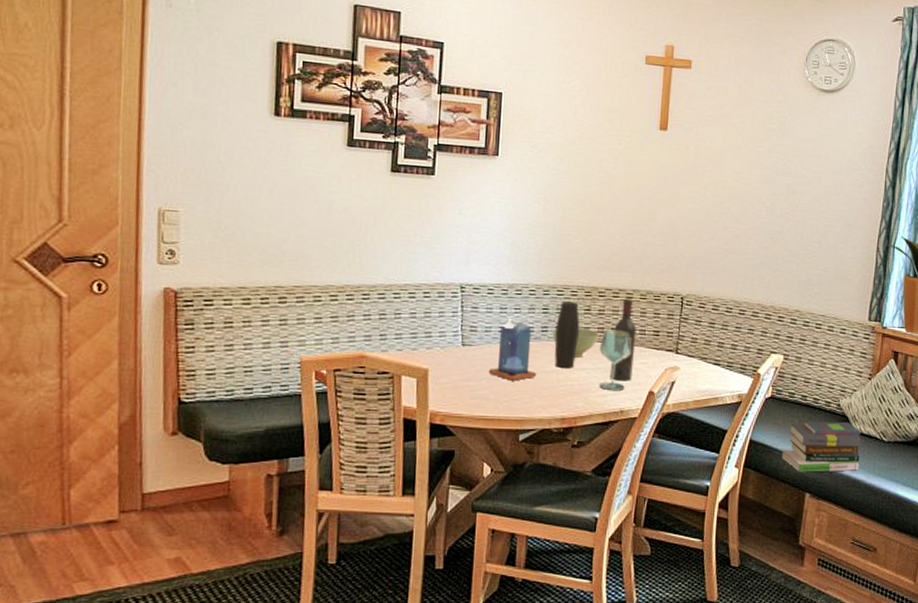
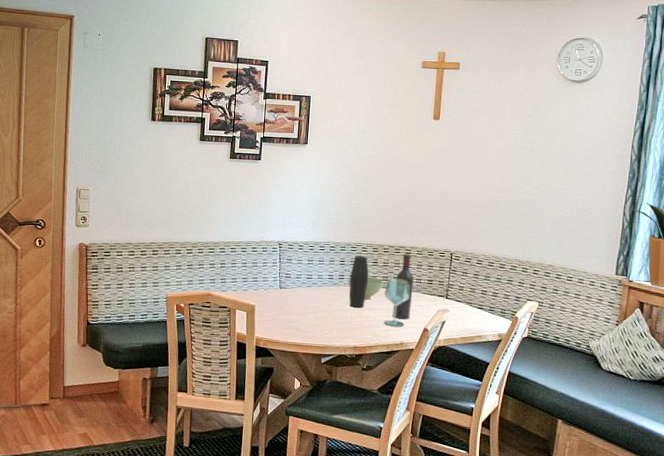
candle: present [488,317,537,381] -> none [299,267,336,317]
books: present [782,421,861,473] -> none [537,359,609,403]

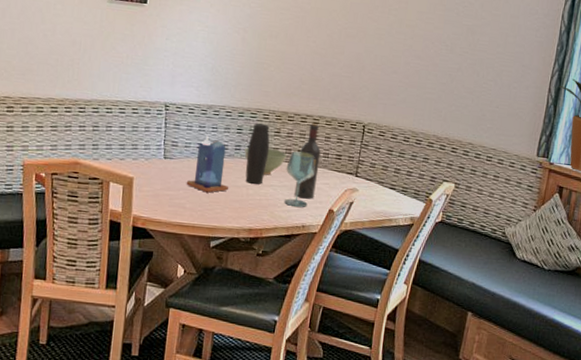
candle: none [299,267,336,317] -> present [186,135,229,193]

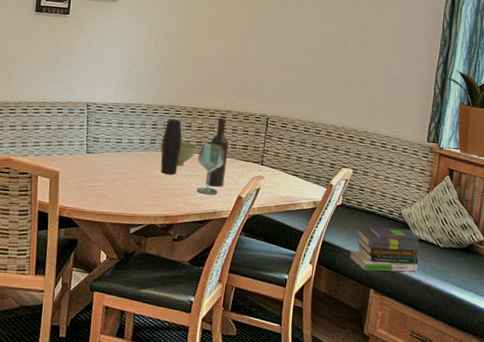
candle: present [186,135,229,193] -> none [107,131,146,184]
books: none [447,246,523,295] -> present [350,227,420,272]

